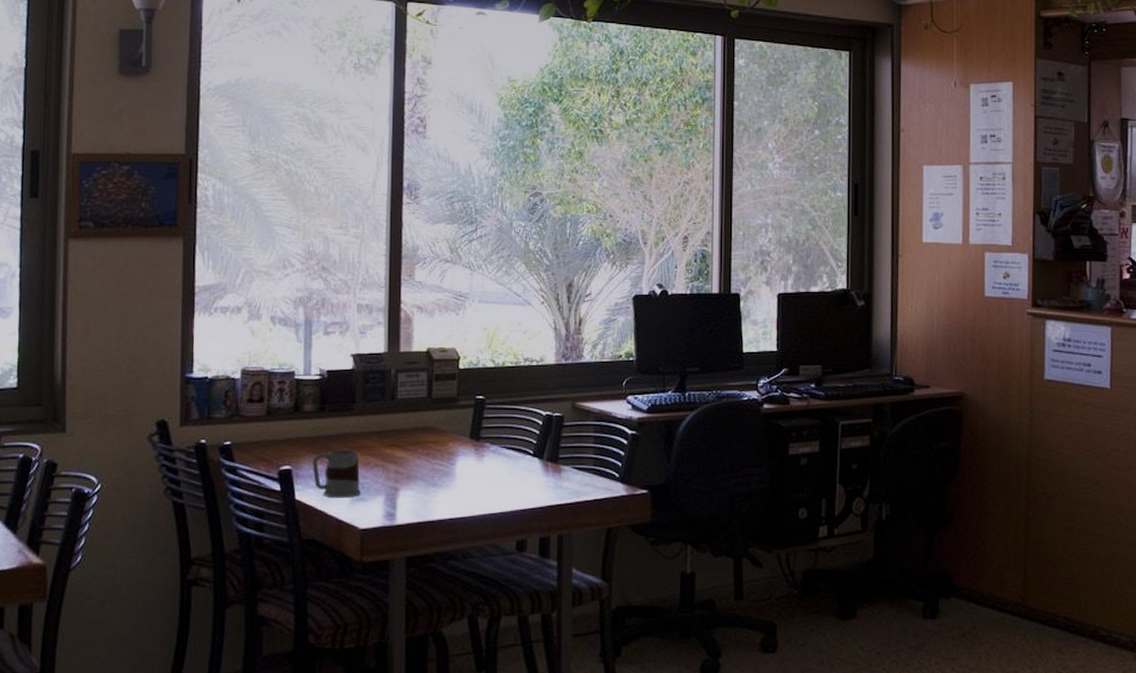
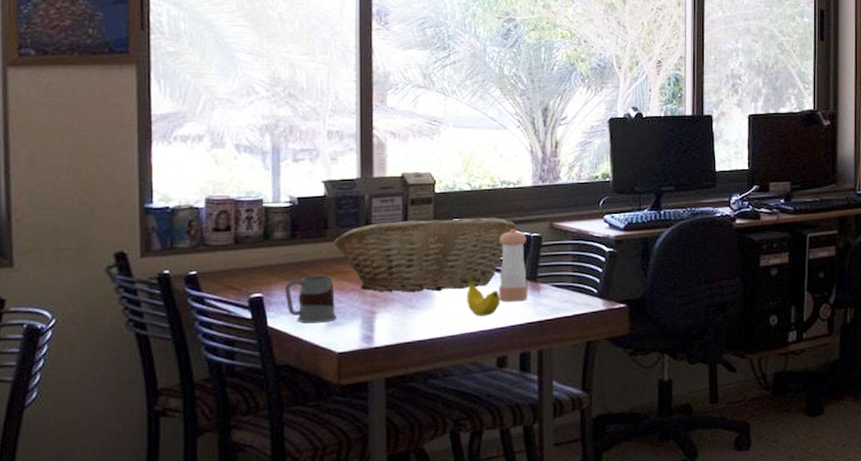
fruit basket: none [360,395,539,470] -> present [333,217,517,293]
banana: none [488,453,521,497] -> present [466,274,500,317]
pepper shaker: none [520,407,549,484] -> present [499,228,527,302]

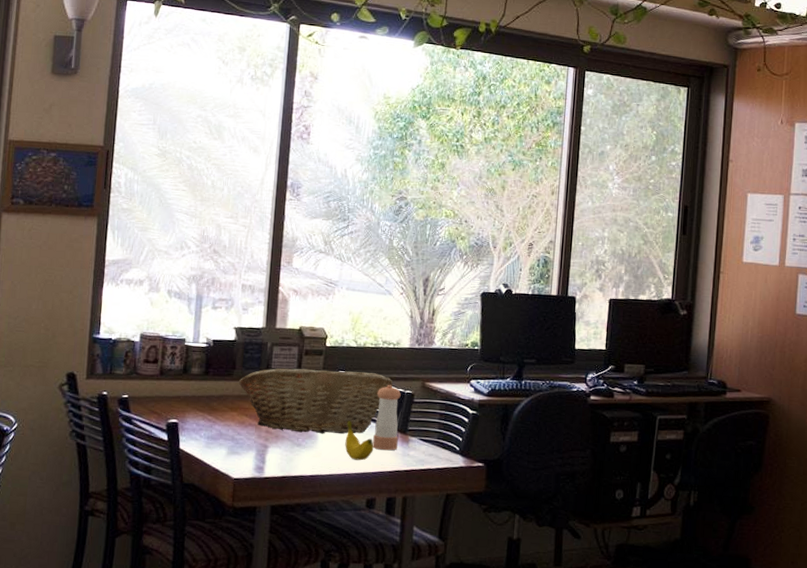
mug: present [285,275,336,323] -> none [196,408,236,451]

